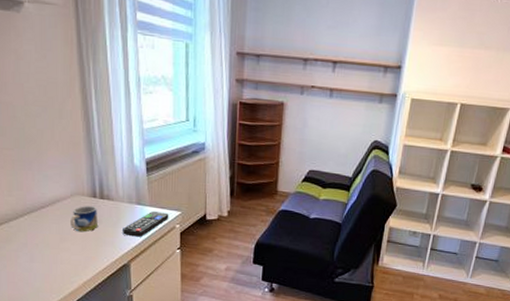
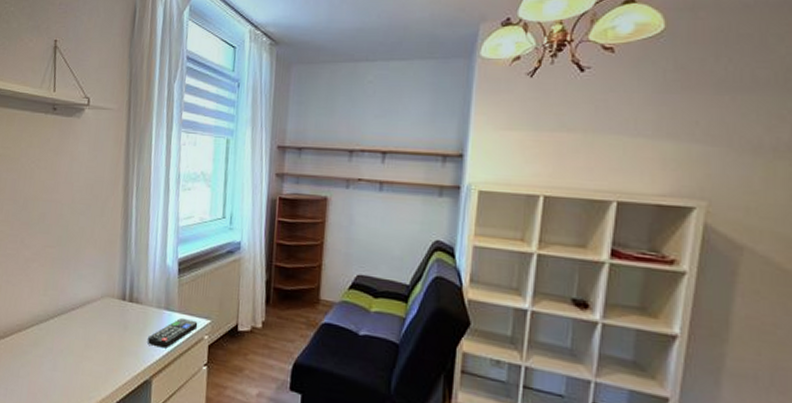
mug: present [70,206,99,232] -> none [97,309,125,339]

